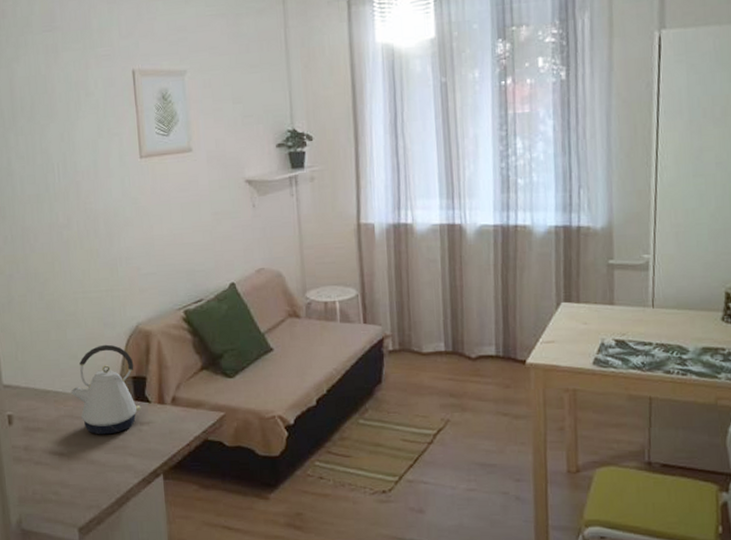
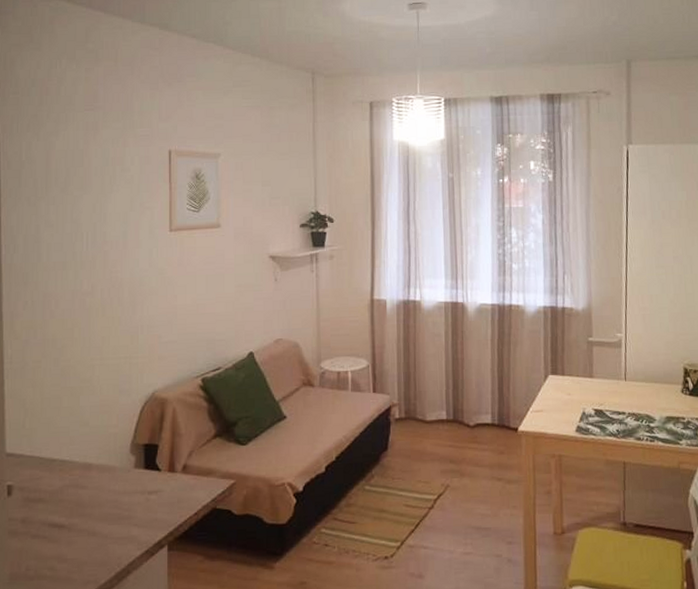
kettle: present [70,344,142,435] -> none [78,411,151,505]

